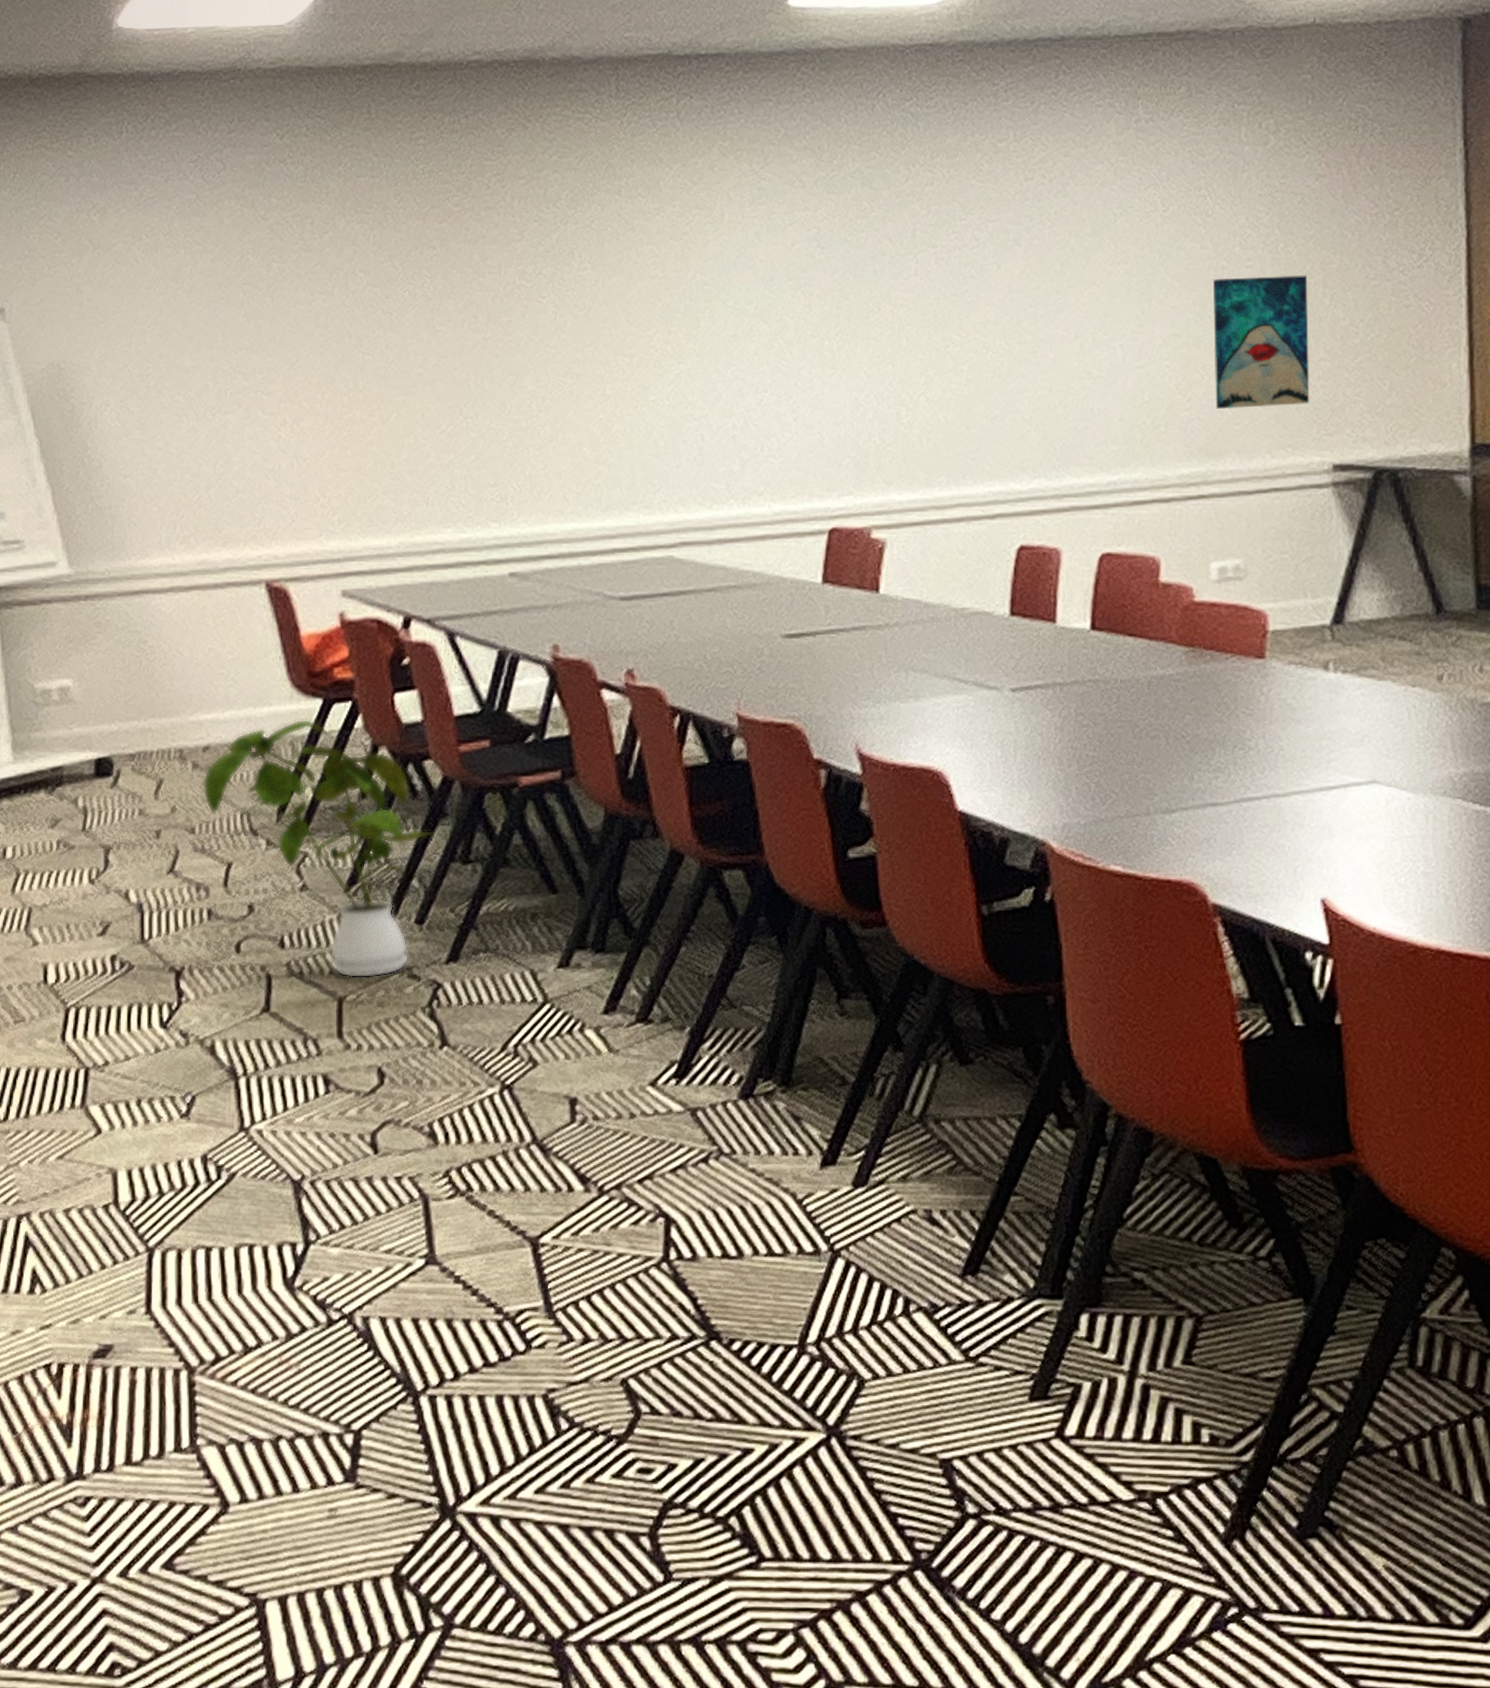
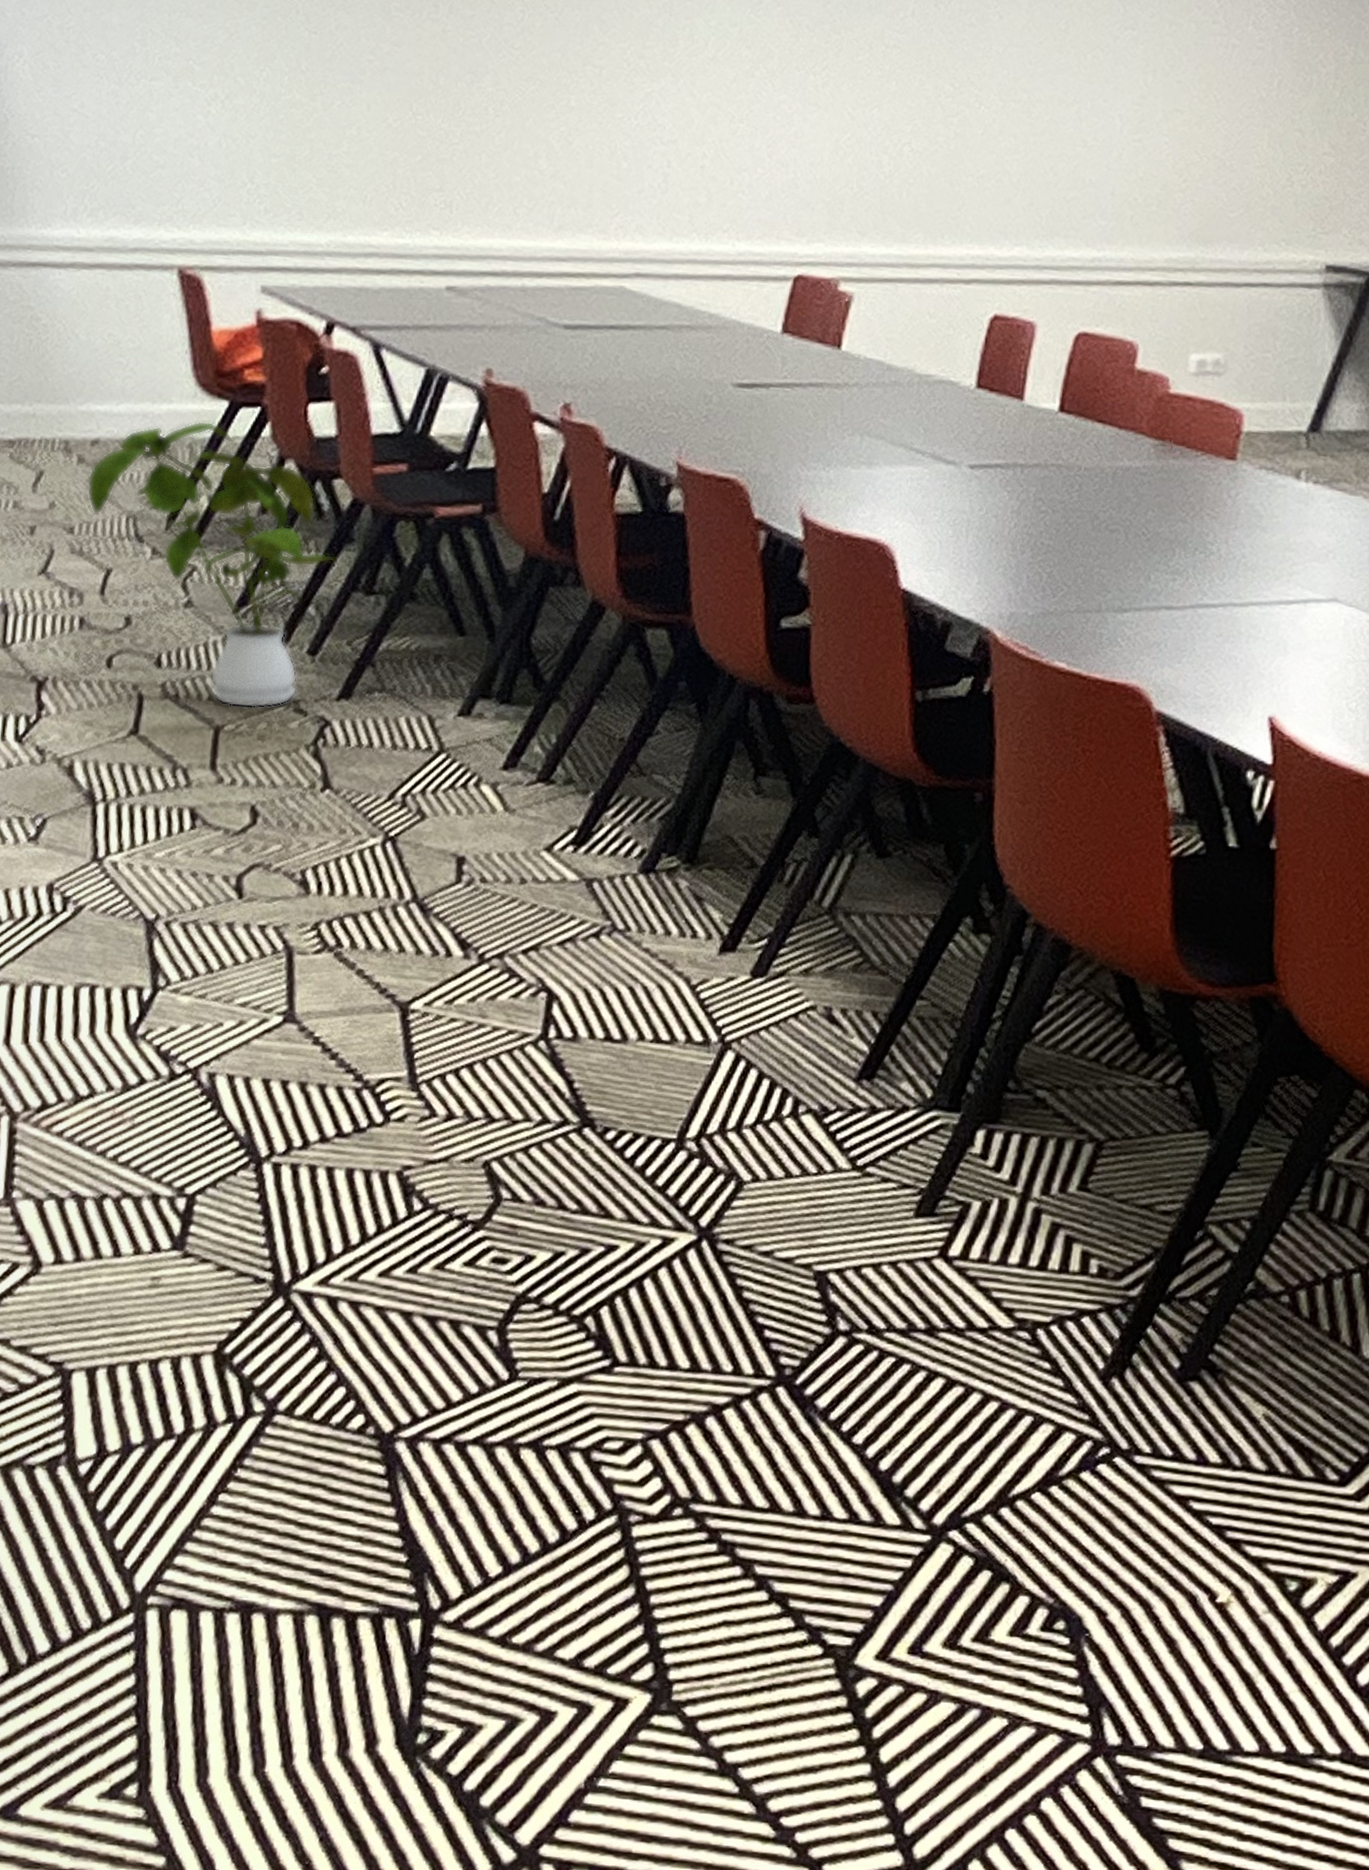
wall art: present [1213,275,1310,410] -> none [1211,57,1320,199]

